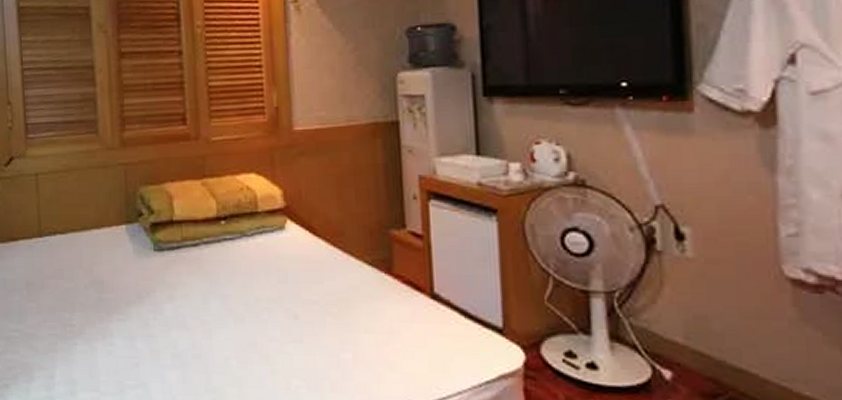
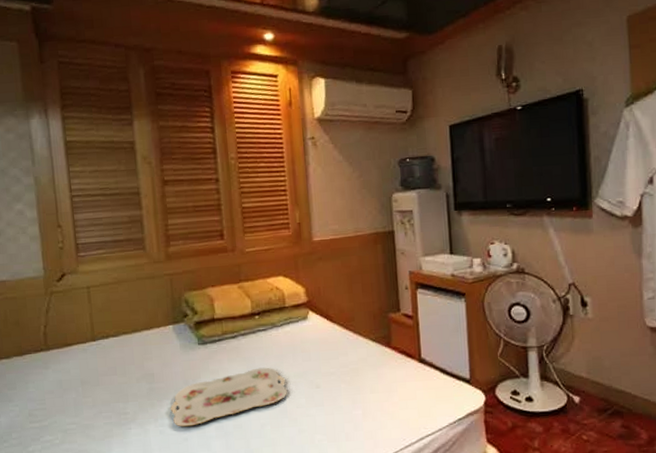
serving tray: none [120,286,258,350] -> present [170,367,287,427]

